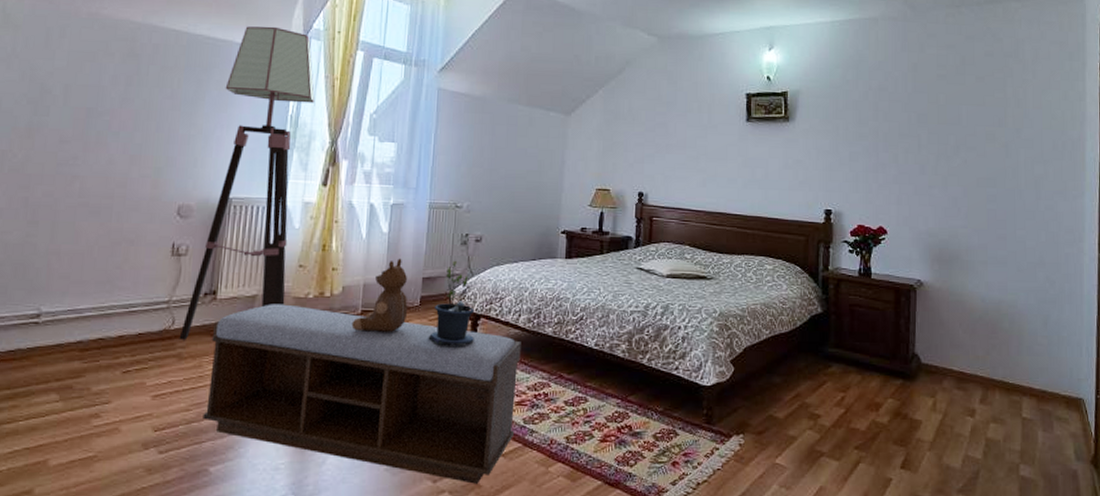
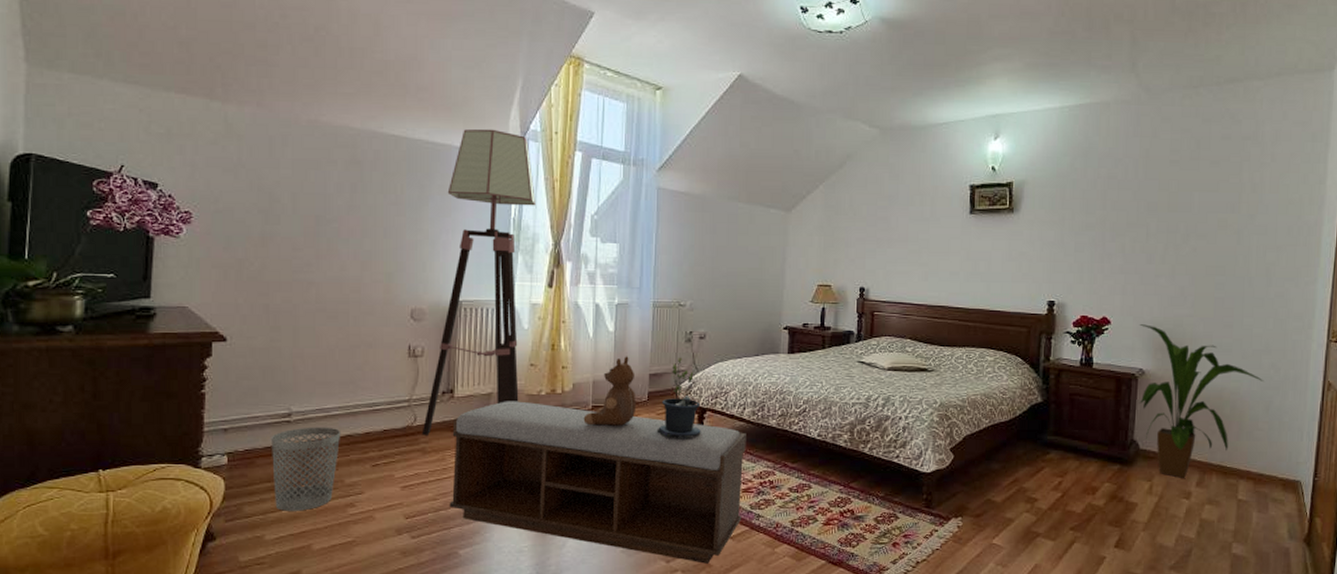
wastebasket: none [12,329,93,422] -> present [272,427,341,511]
house plant: none [915,235,1040,394] -> present [1139,324,1264,478]

